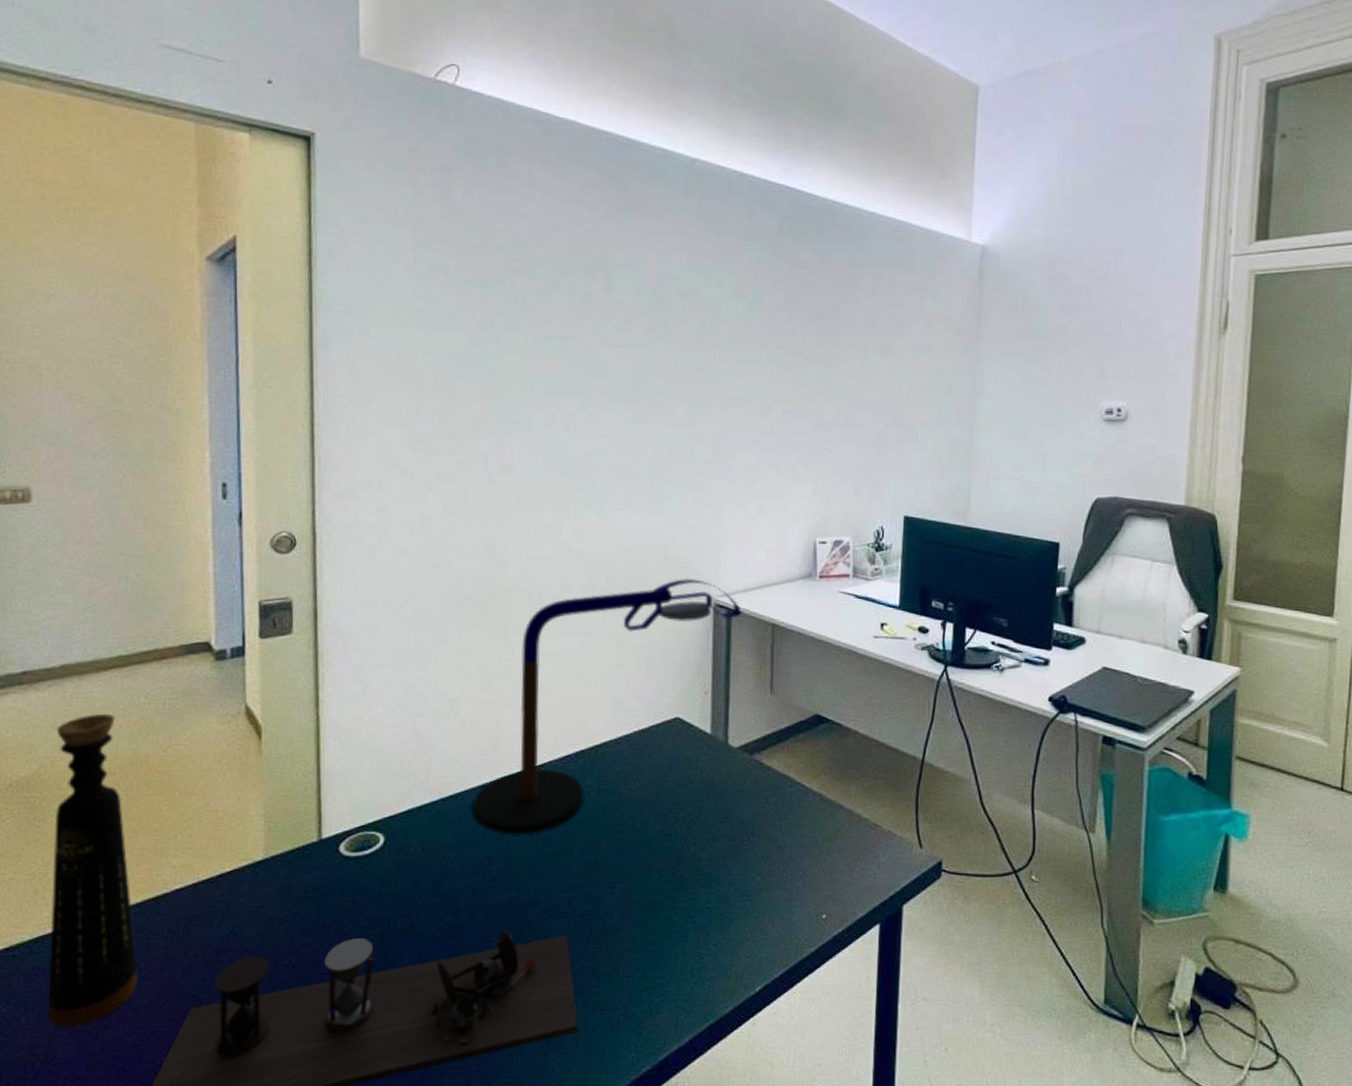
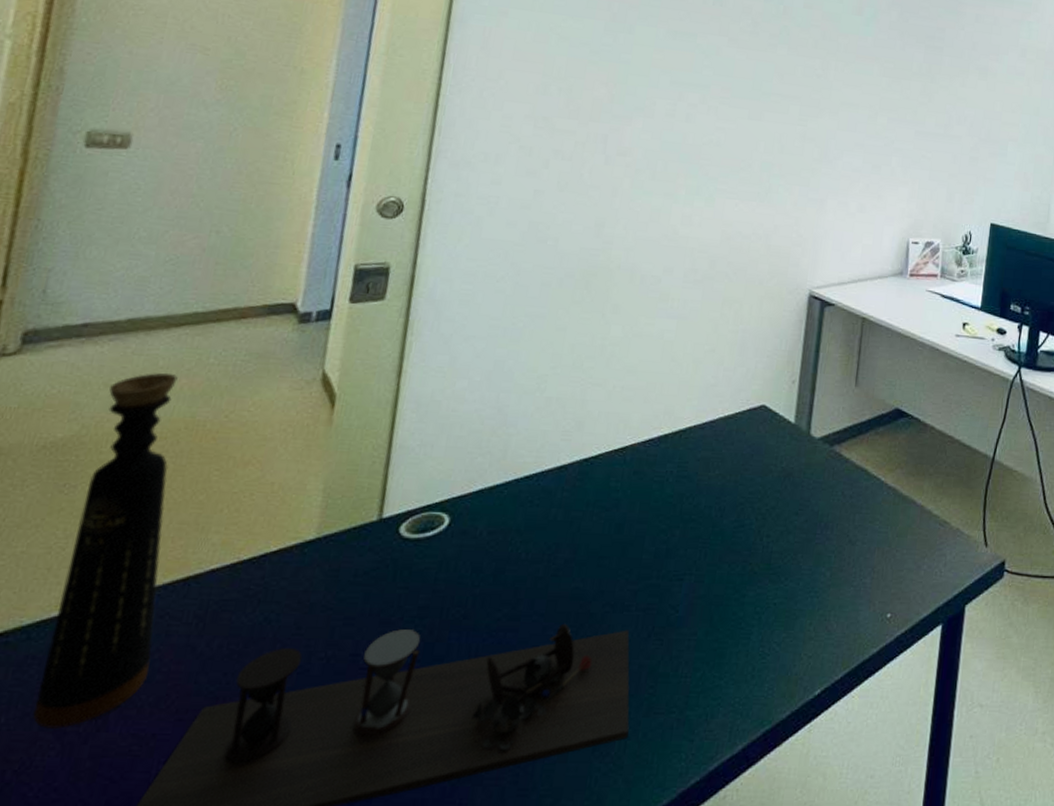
desk lamp: present [472,578,741,835] -> none [546,268,834,521]

